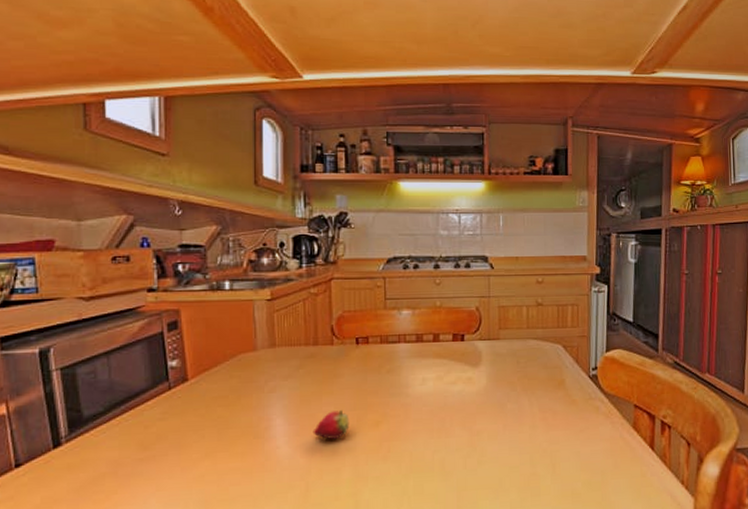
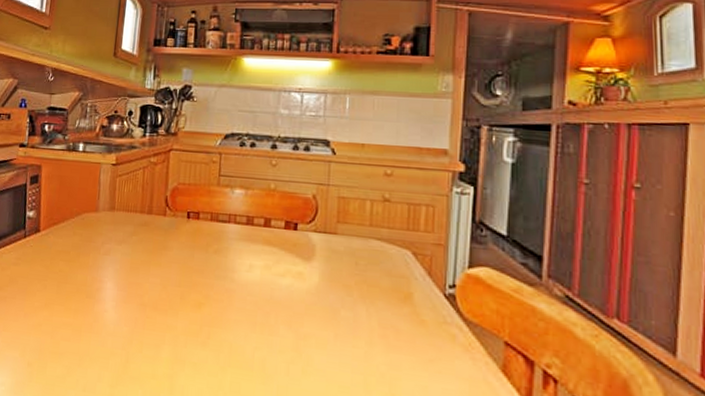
fruit: present [313,409,350,440] -> none [138,283,174,314]

